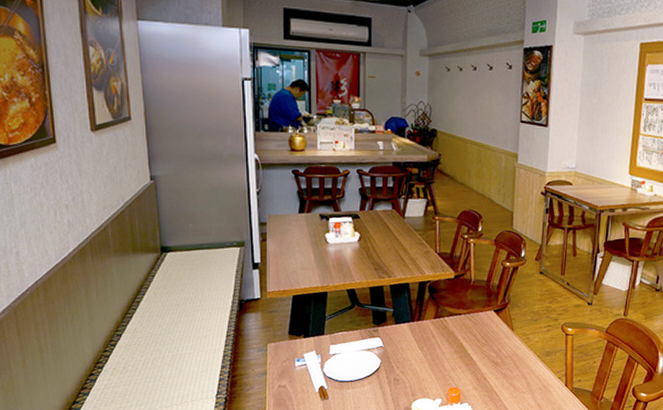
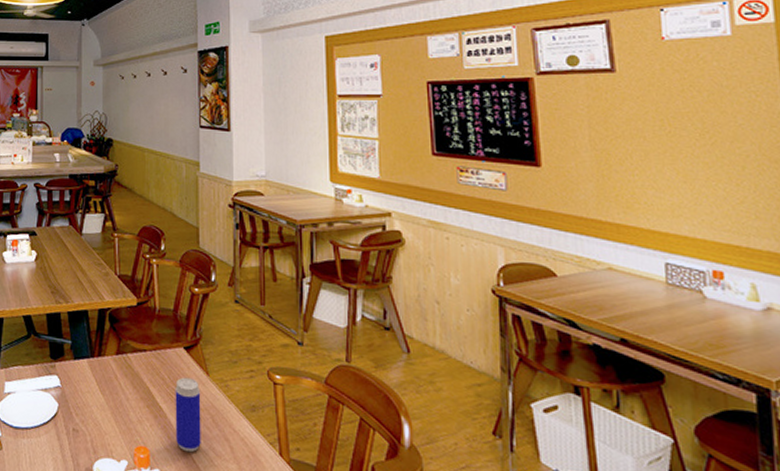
beverage can: none [483,333,506,389] -> present [175,377,201,453]

